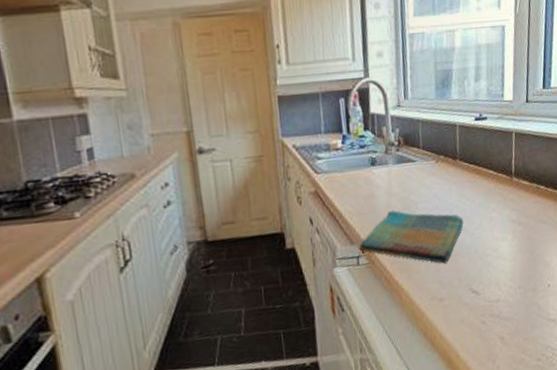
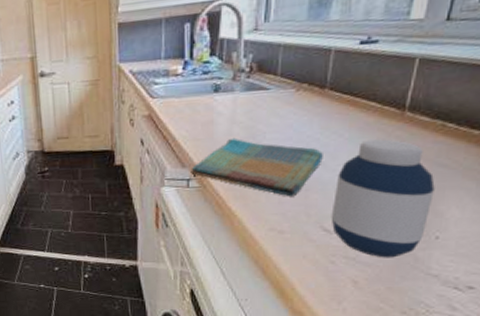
medicine bottle: none [475,202,541,311] -> present [331,139,435,258]

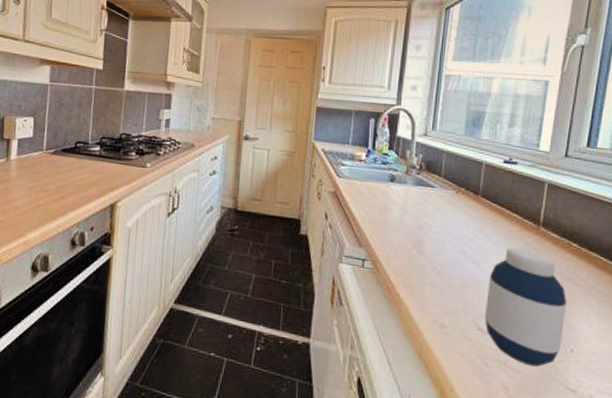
dish towel: present [192,137,323,197] -> none [367,226,477,292]

